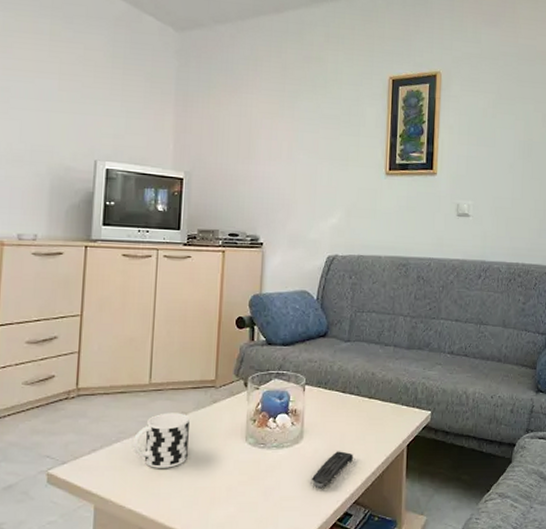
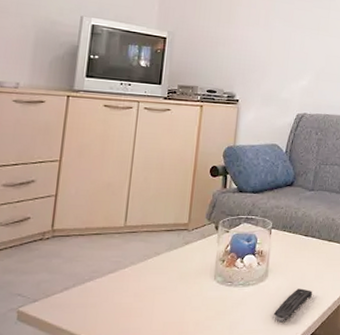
cup: present [133,413,190,468] -> none [105,253,162,305]

